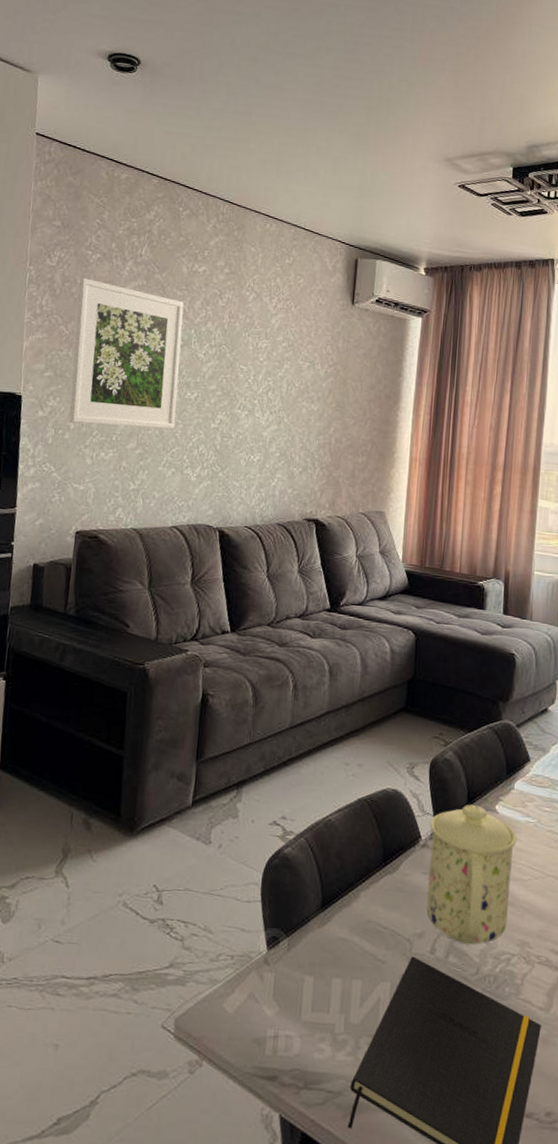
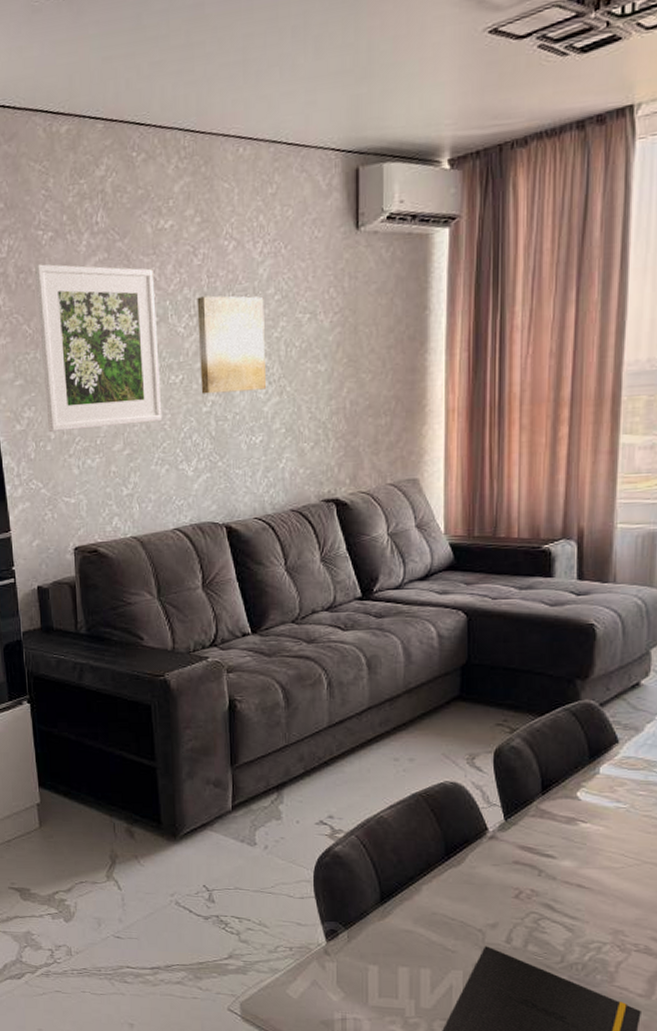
wall art: none [212,331,274,417] -> present [197,295,267,394]
mug: present [426,805,517,944] -> none [497,793,605,934]

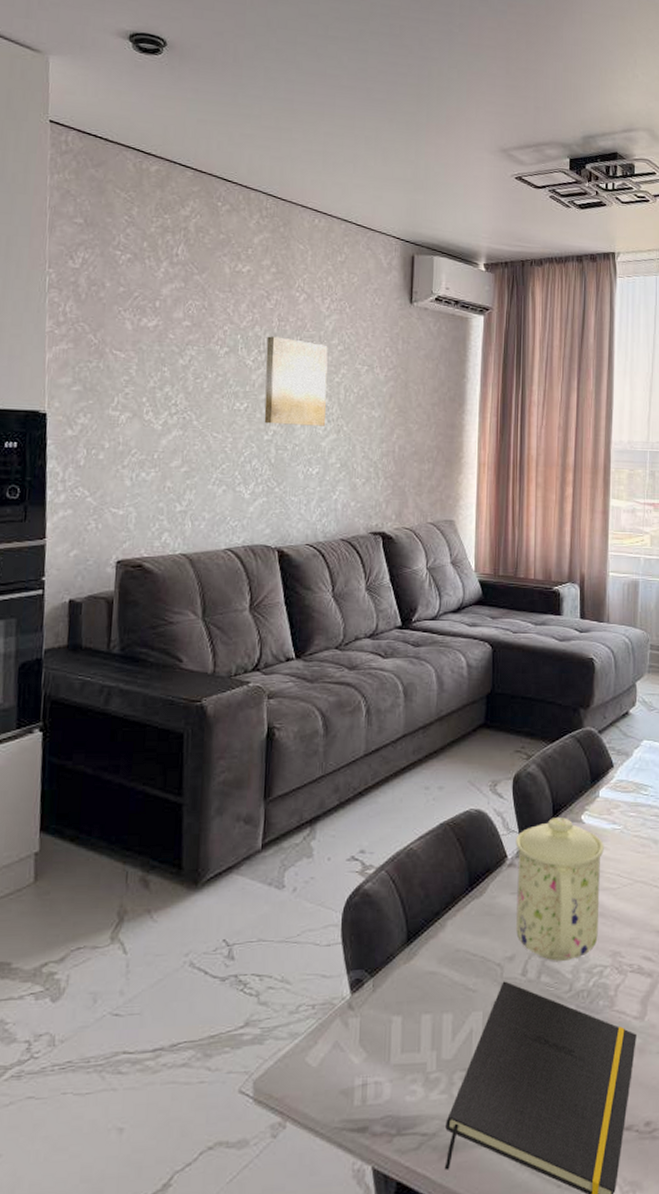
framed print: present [34,264,163,432] -> none [103,281,228,444]
mug: none [497,793,605,934] -> present [515,818,604,961]

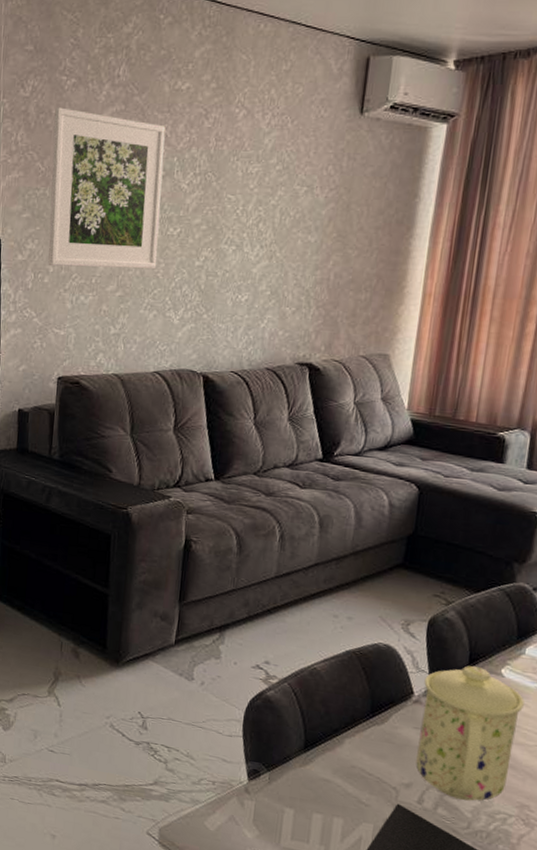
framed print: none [103,281,228,444] -> present [48,107,166,270]
wall art: present [264,336,328,426] -> none [196,157,266,252]

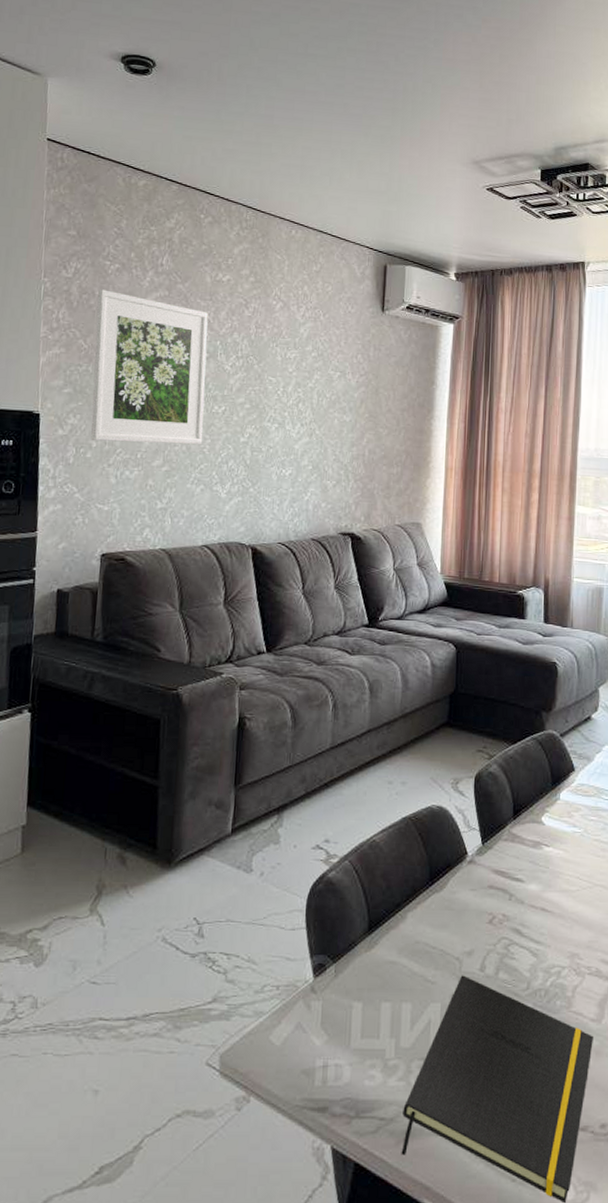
mug: present [416,666,525,801] -> none [475,818,564,959]

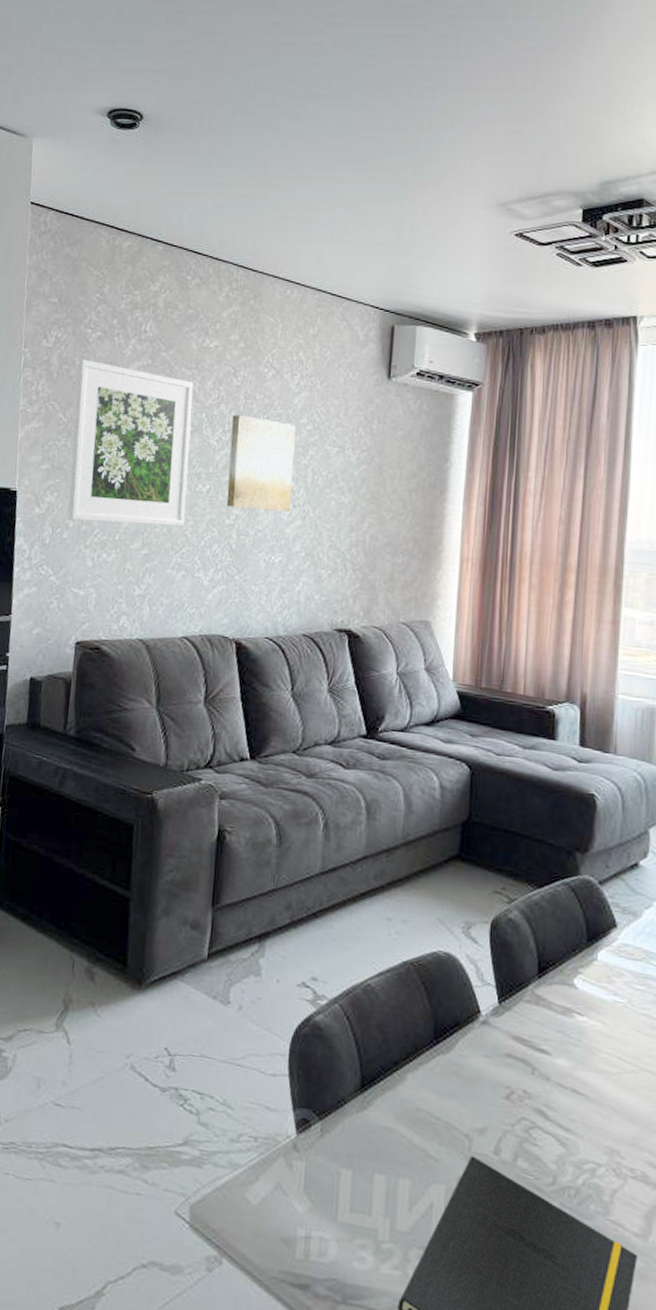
wall art: none [240,342,303,430] -> present [226,414,296,512]

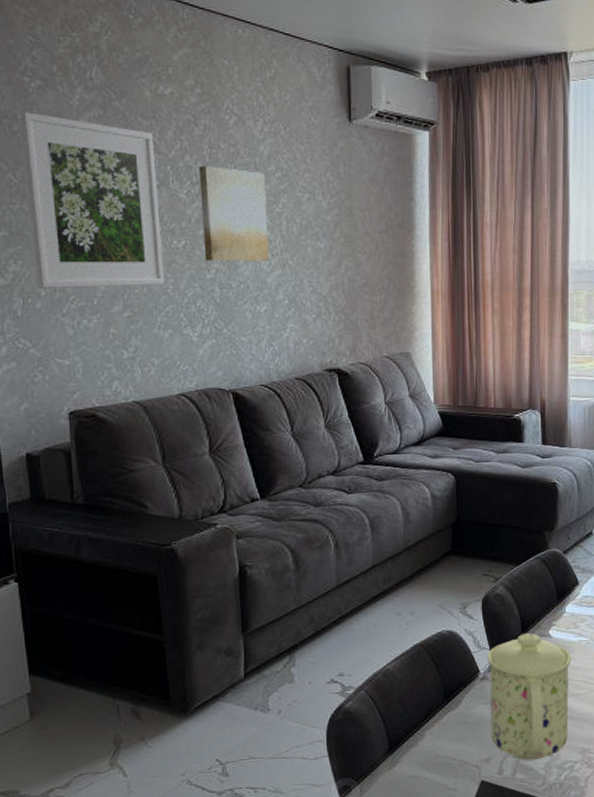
mug: none [489,976,602,1148] -> present [487,633,572,760]

